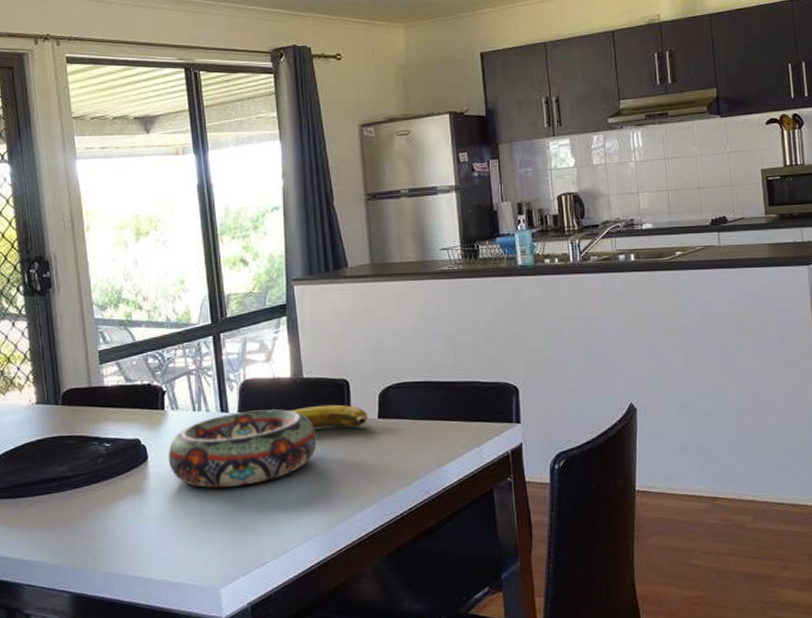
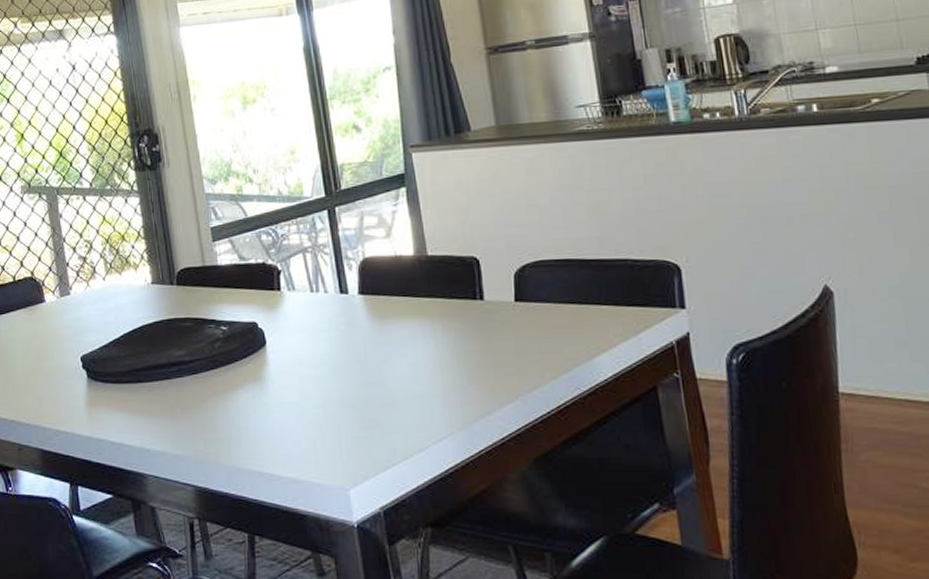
decorative bowl: present [168,409,317,488] -> none [286,291,447,377]
banana: present [290,404,368,429] -> none [415,285,503,313]

